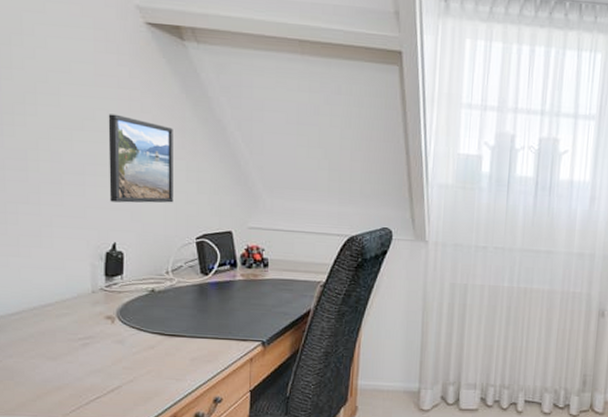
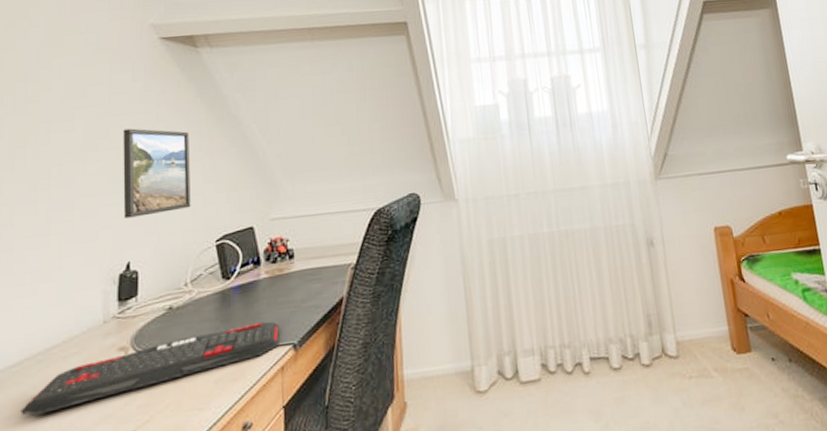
keyboard: none [20,317,251,359] -> present [19,321,280,416]

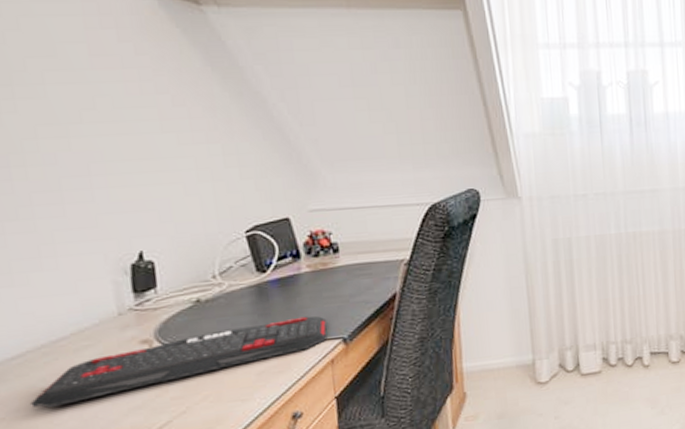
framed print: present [122,128,191,219] -> none [113,99,211,204]

